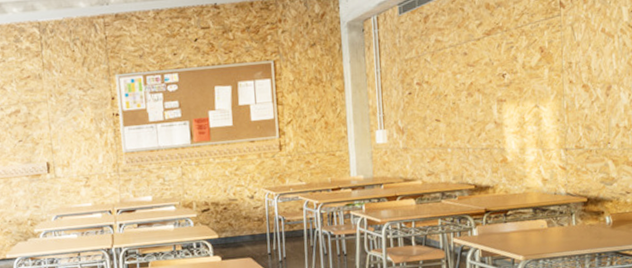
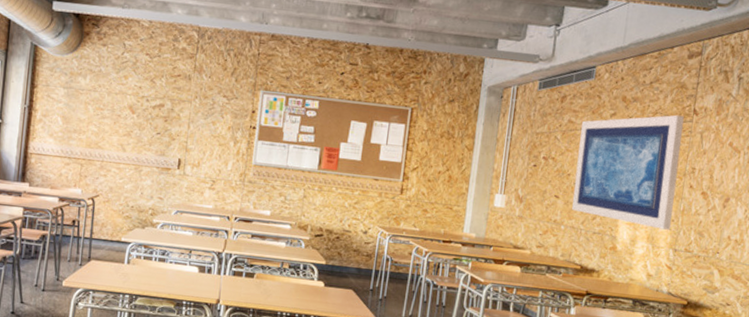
wall art: none [448,11,558,132] -> present [571,115,684,230]

